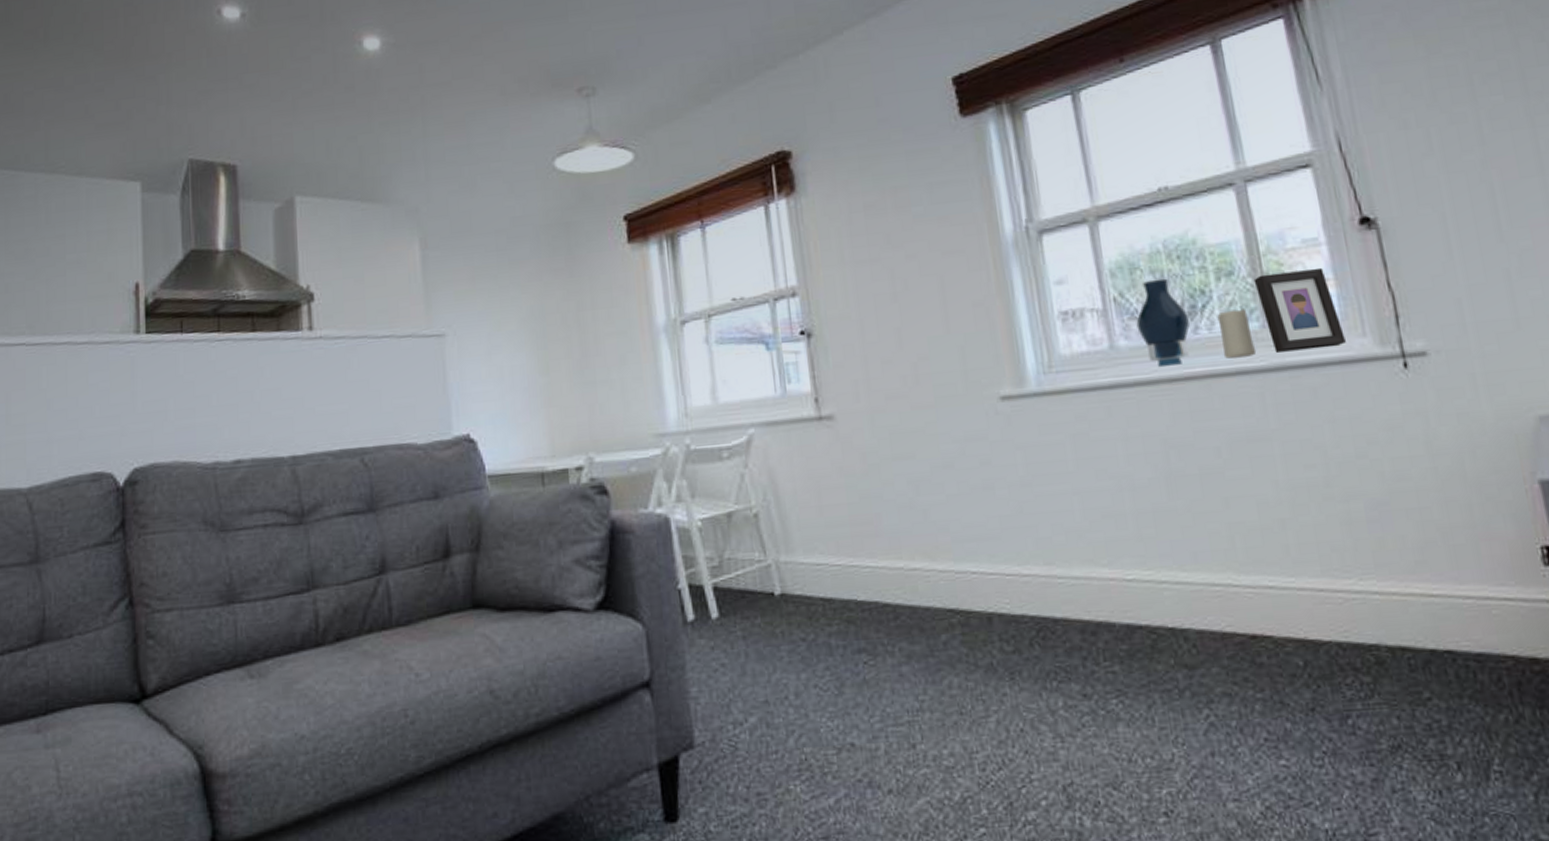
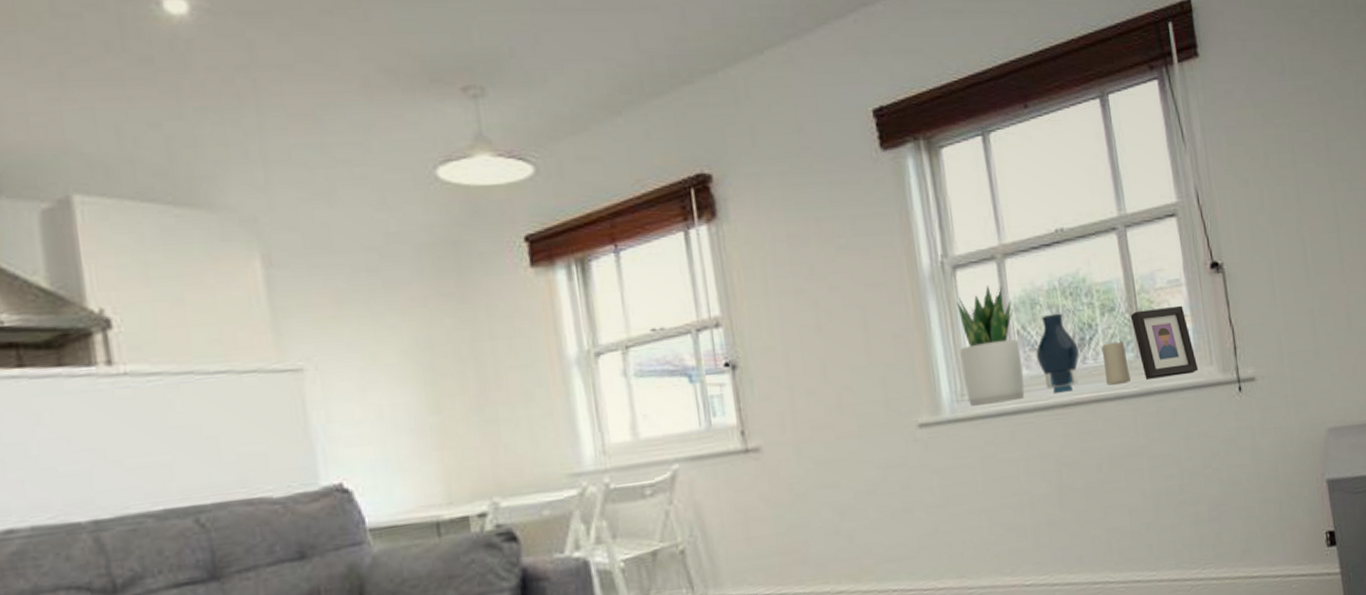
planter: none [1043,250,1124,379] -> present [957,286,1025,406]

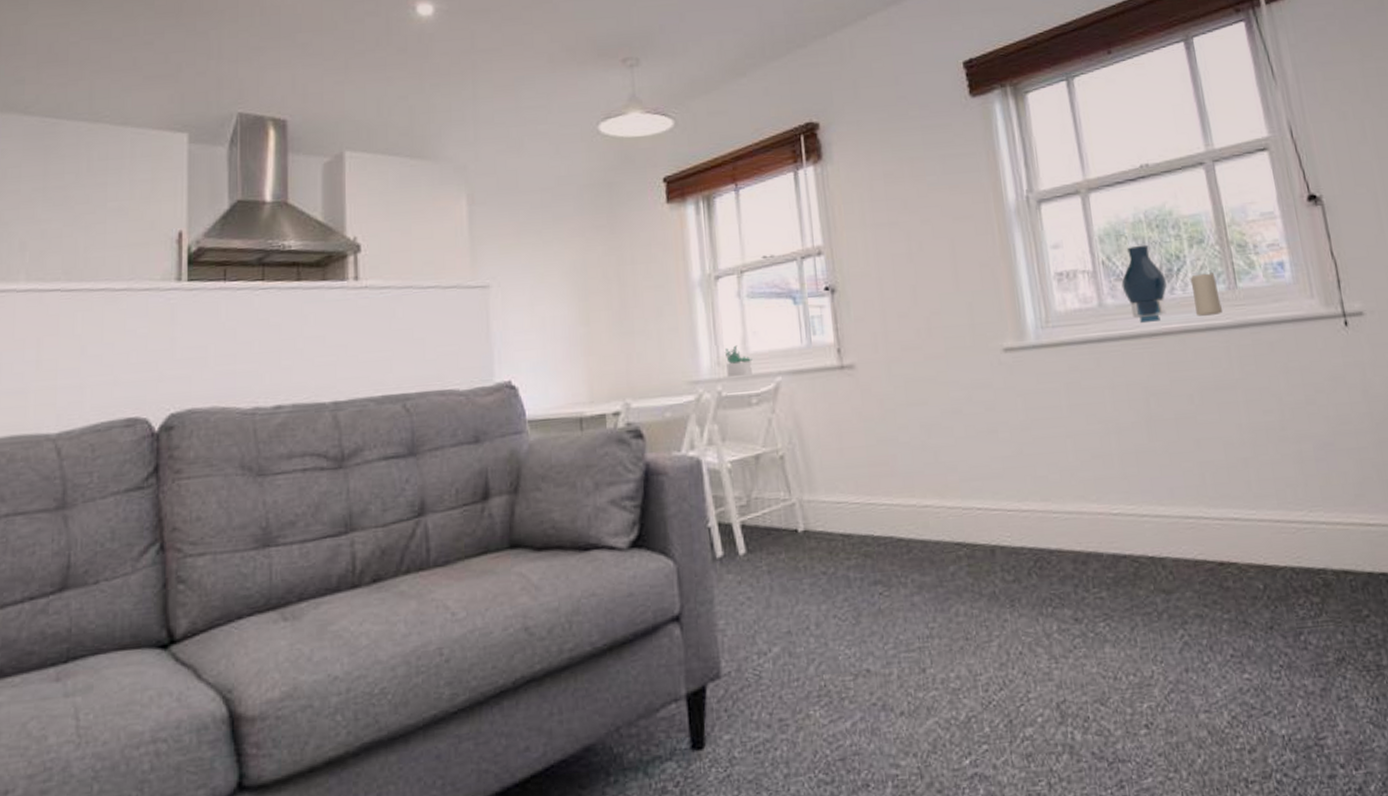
succulent plant: none [610,431,644,468] -> present [724,345,753,378]
planter: present [957,286,1025,406] -> none [1042,218,1111,333]
picture frame: present [1130,305,1198,381] -> none [1220,237,1297,313]

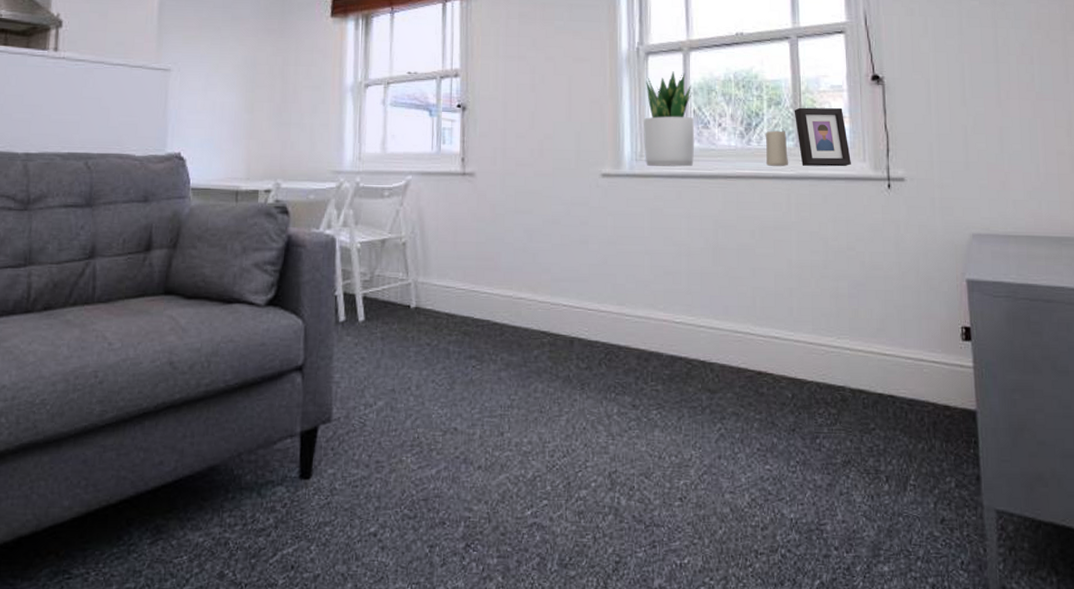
succulent plant: present [724,345,753,378] -> none [365,145,389,172]
planter: none [1042,218,1111,333] -> present [644,71,695,167]
vase: present [1121,244,1167,324] -> none [707,100,746,167]
picture frame: none [1220,237,1297,313] -> present [794,107,851,167]

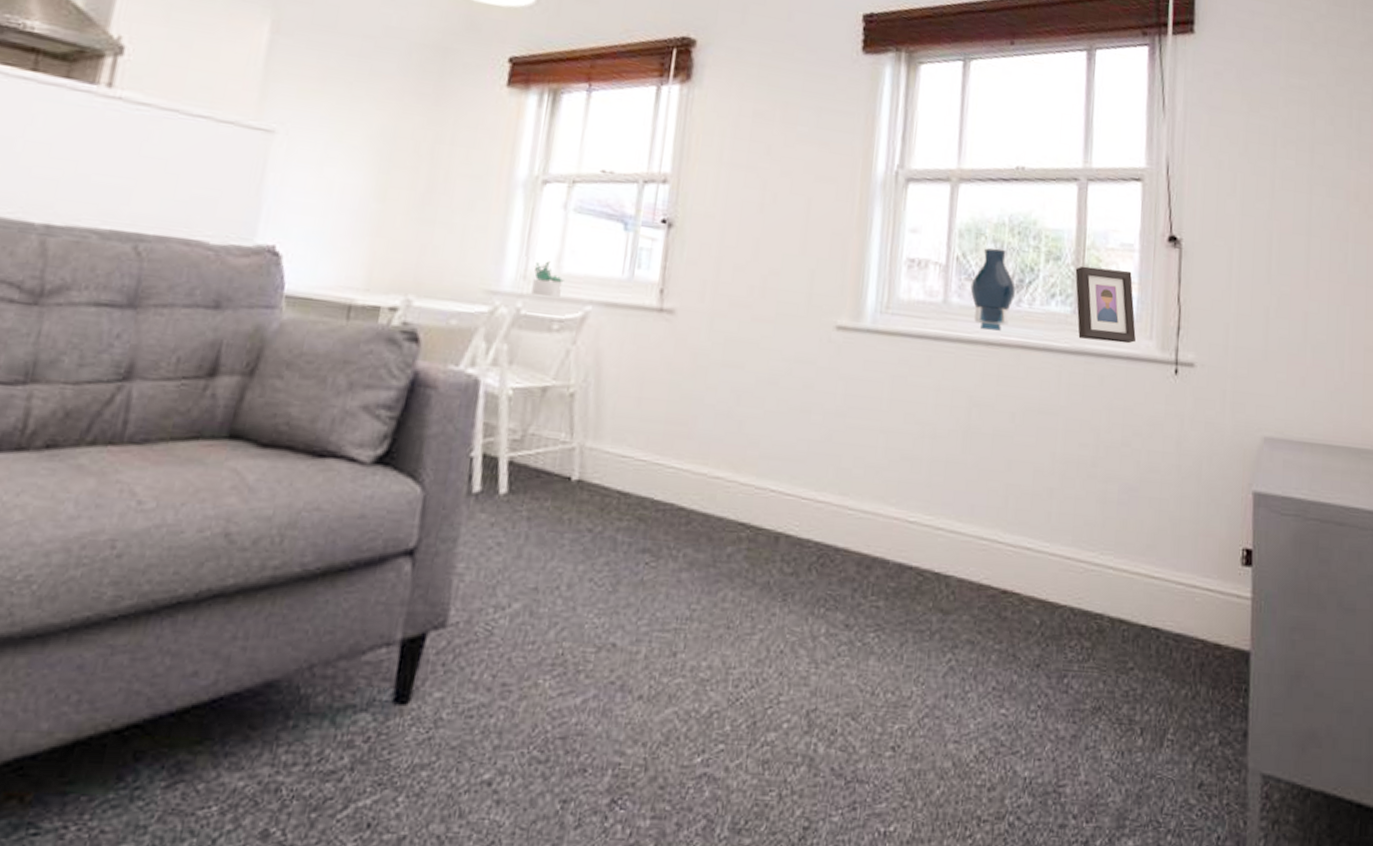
succulent plant: none [365,145,389,172] -> present [531,261,564,297]
planter: present [644,71,695,167] -> none [892,205,957,327]
vase: none [707,100,746,167] -> present [970,248,1016,331]
candle: present [765,130,789,166] -> none [1036,291,1064,337]

